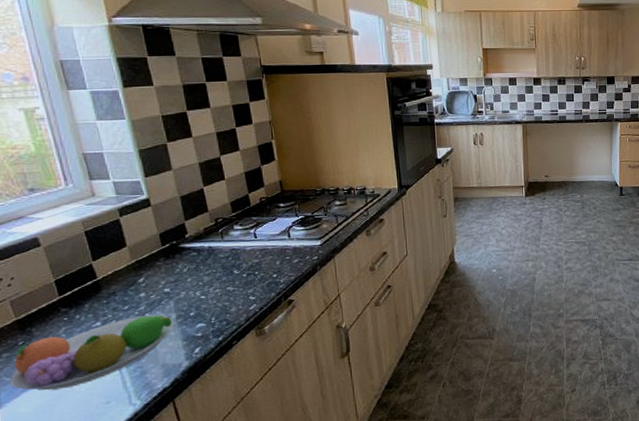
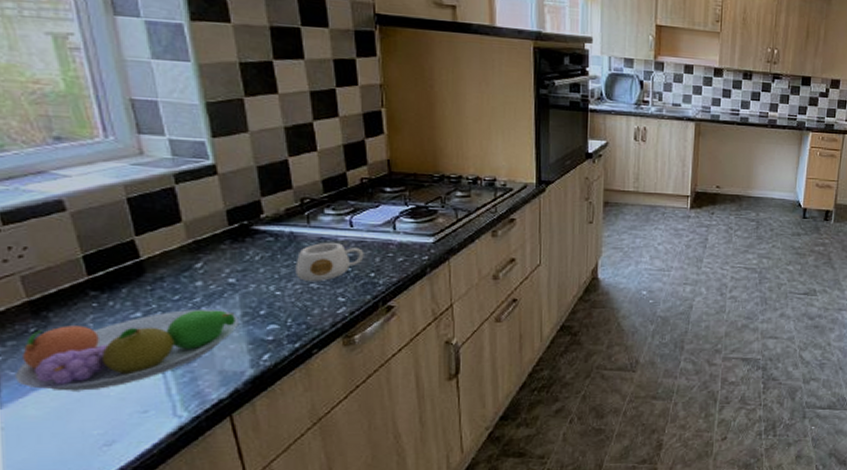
mug: none [215,251,267,286] -> present [295,242,364,282]

